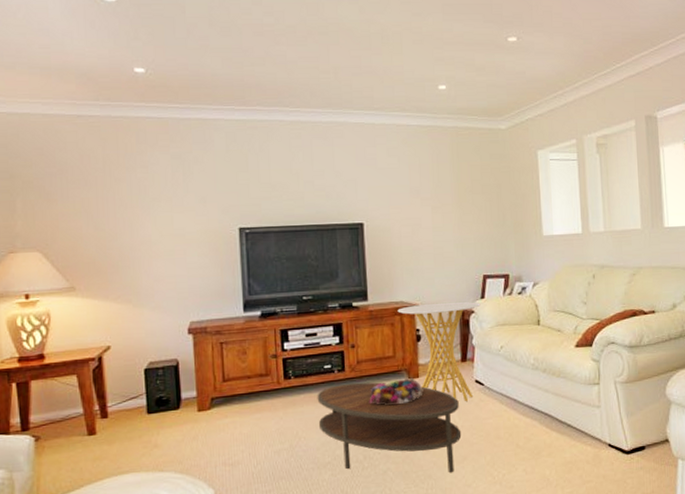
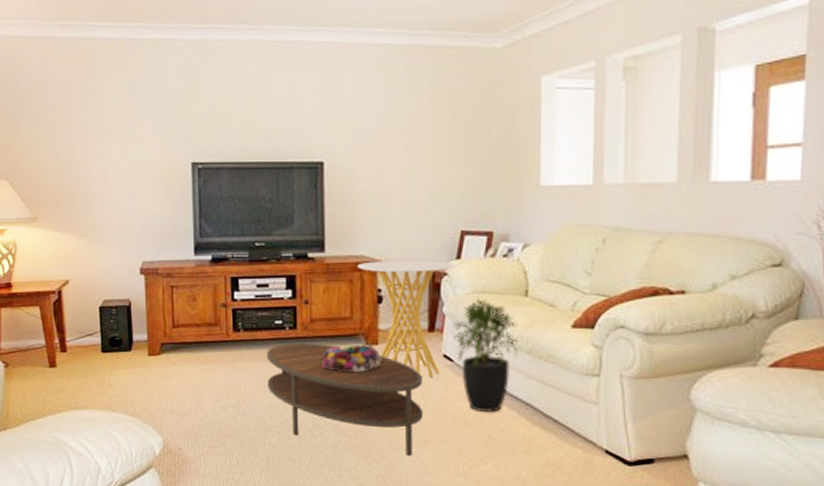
potted plant: none [480,330,536,426] -> present [452,299,519,412]

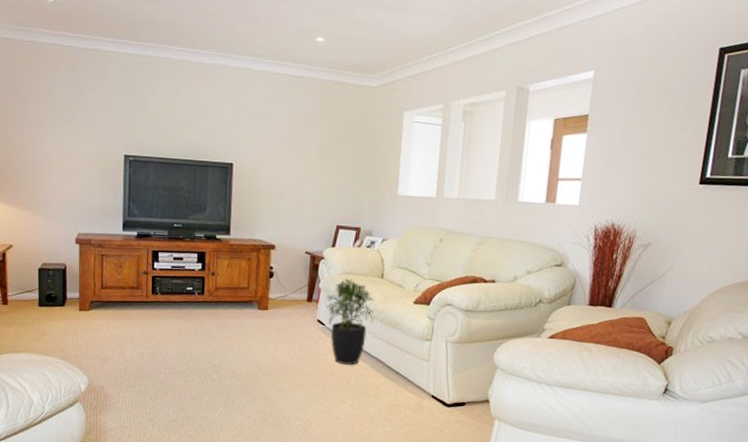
coffee table: present [266,343,423,457] -> none [177,306,301,397]
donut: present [321,343,382,373] -> none [222,308,271,331]
side table: present [357,260,456,377] -> none [255,244,331,337]

